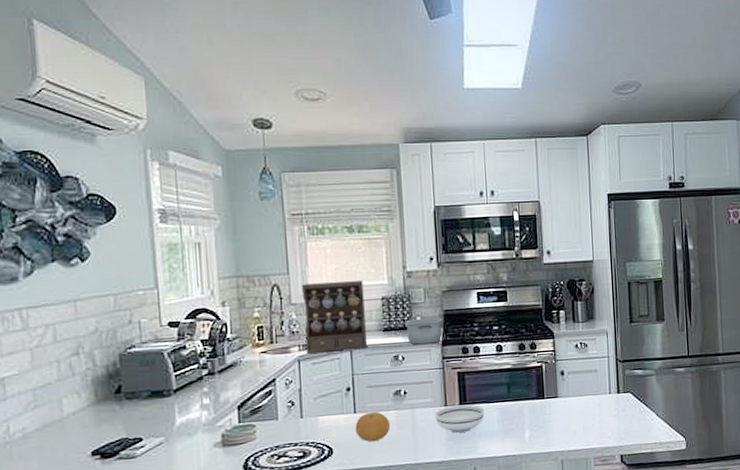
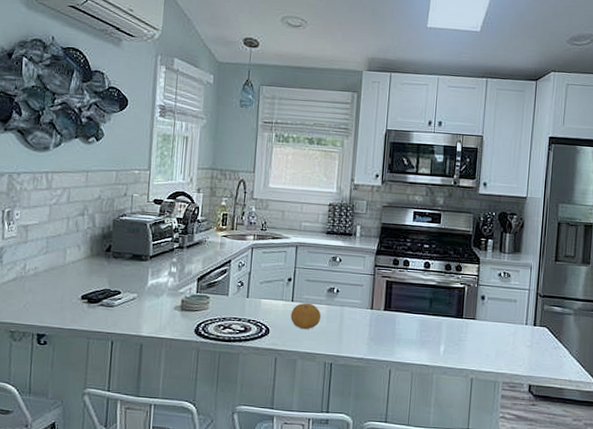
spice rack: present [301,281,367,354] -> none [260,183,315,247]
cooking pot: present [405,317,443,345] -> none [346,227,380,252]
bowl: present [434,404,485,433] -> none [361,310,406,336]

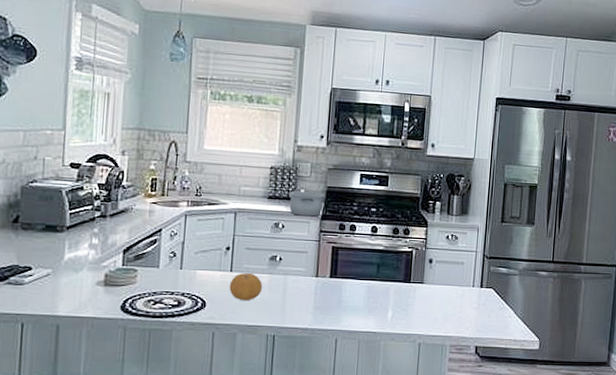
cooking pot: none [346,227,380,252] -> present [289,191,325,217]

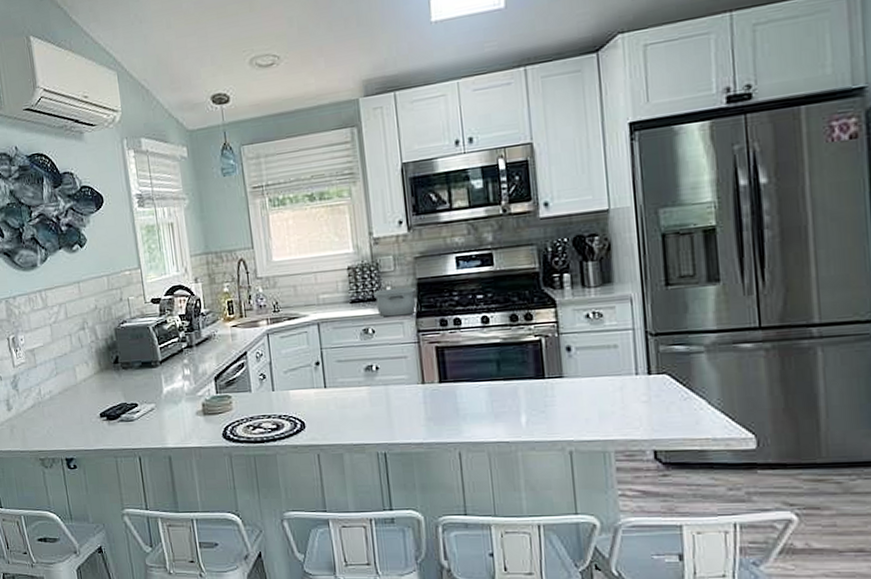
fruit: present [229,272,263,301] -> none [326,387,363,419]

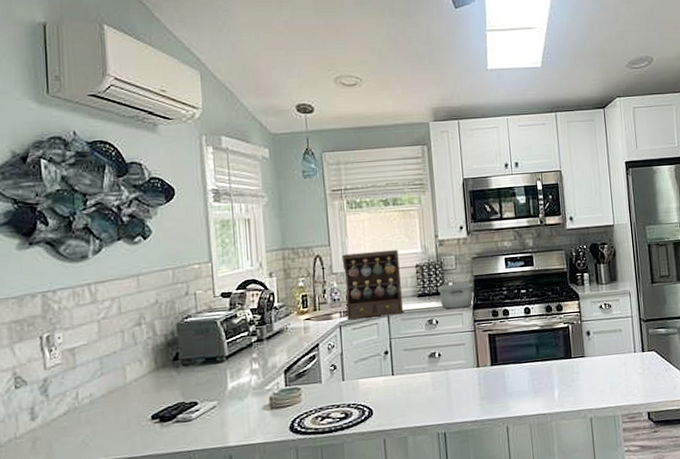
spice rack: none [266,251,334,327] -> present [341,250,403,320]

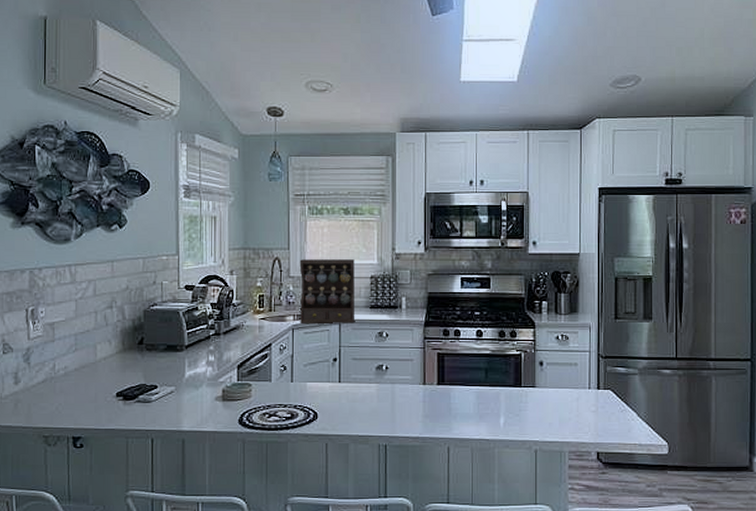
cooking pot: present [438,283,474,309] -> none [391,298,427,323]

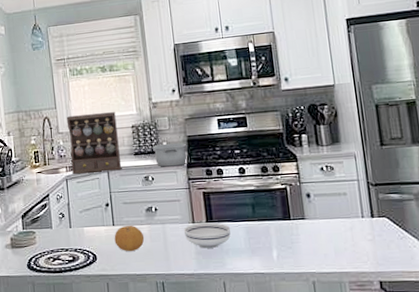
fruit: none [339,383,371,412] -> present [114,225,145,252]
cooking pot: none [391,298,427,323] -> present [153,142,187,167]
bowl: none [413,385,462,411] -> present [183,222,231,248]

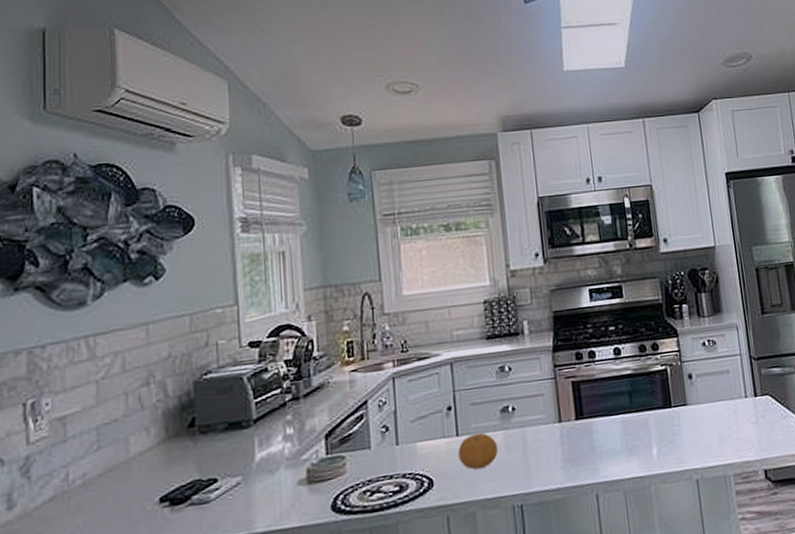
spice rack: present [66,112,121,174] -> none [395,283,469,370]
cooking pot: present [153,142,187,167] -> none [510,320,553,353]
bowl: present [183,222,231,248] -> none [548,419,605,454]

